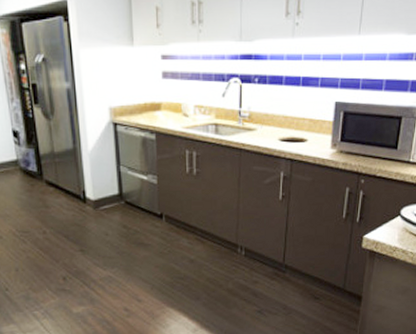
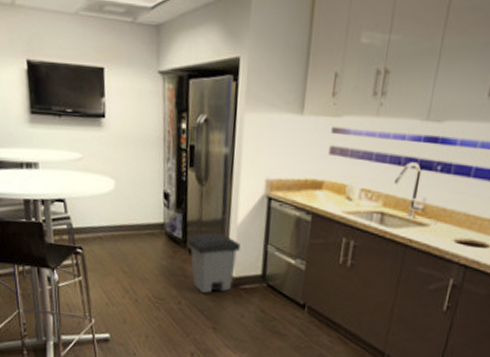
trash can: none [43,162,95,220] -> present [187,232,241,294]

